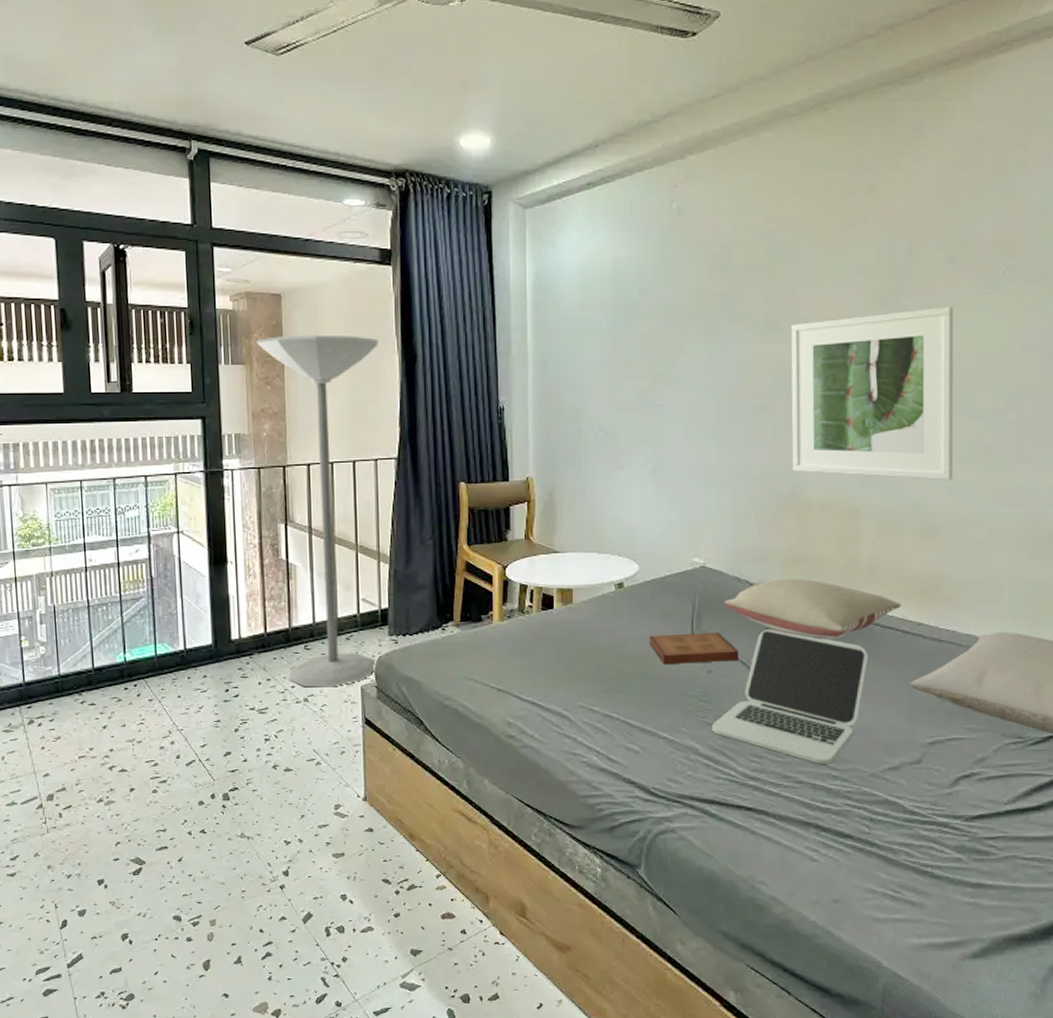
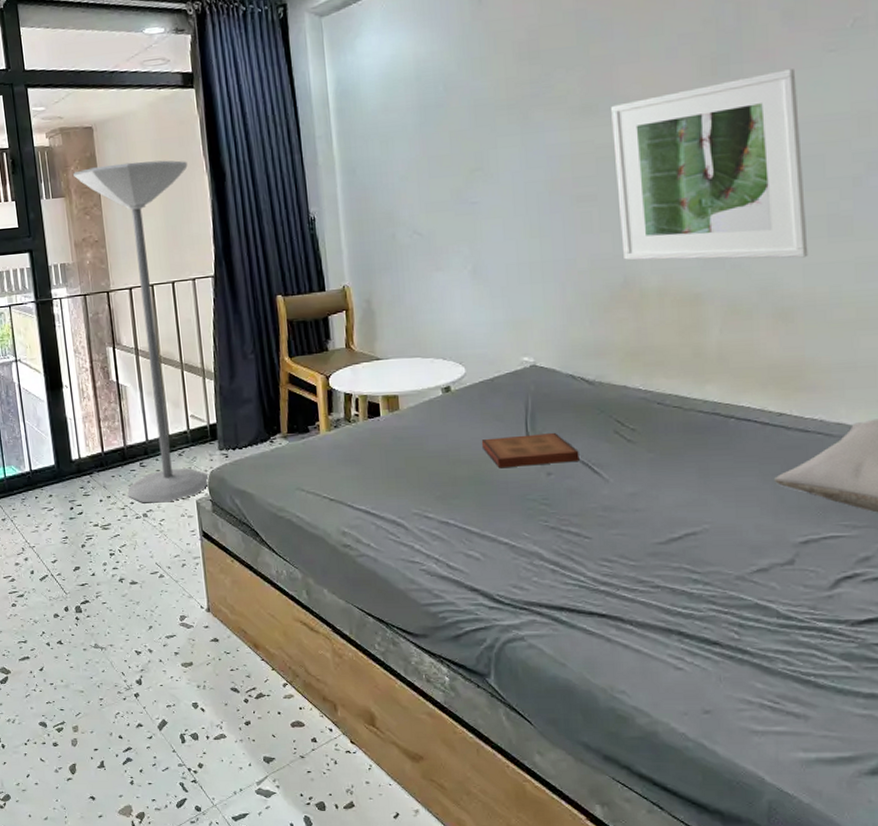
laptop: present [712,630,868,764] -> none [556,427,724,567]
pillow: present [723,578,902,640] -> none [558,372,759,436]

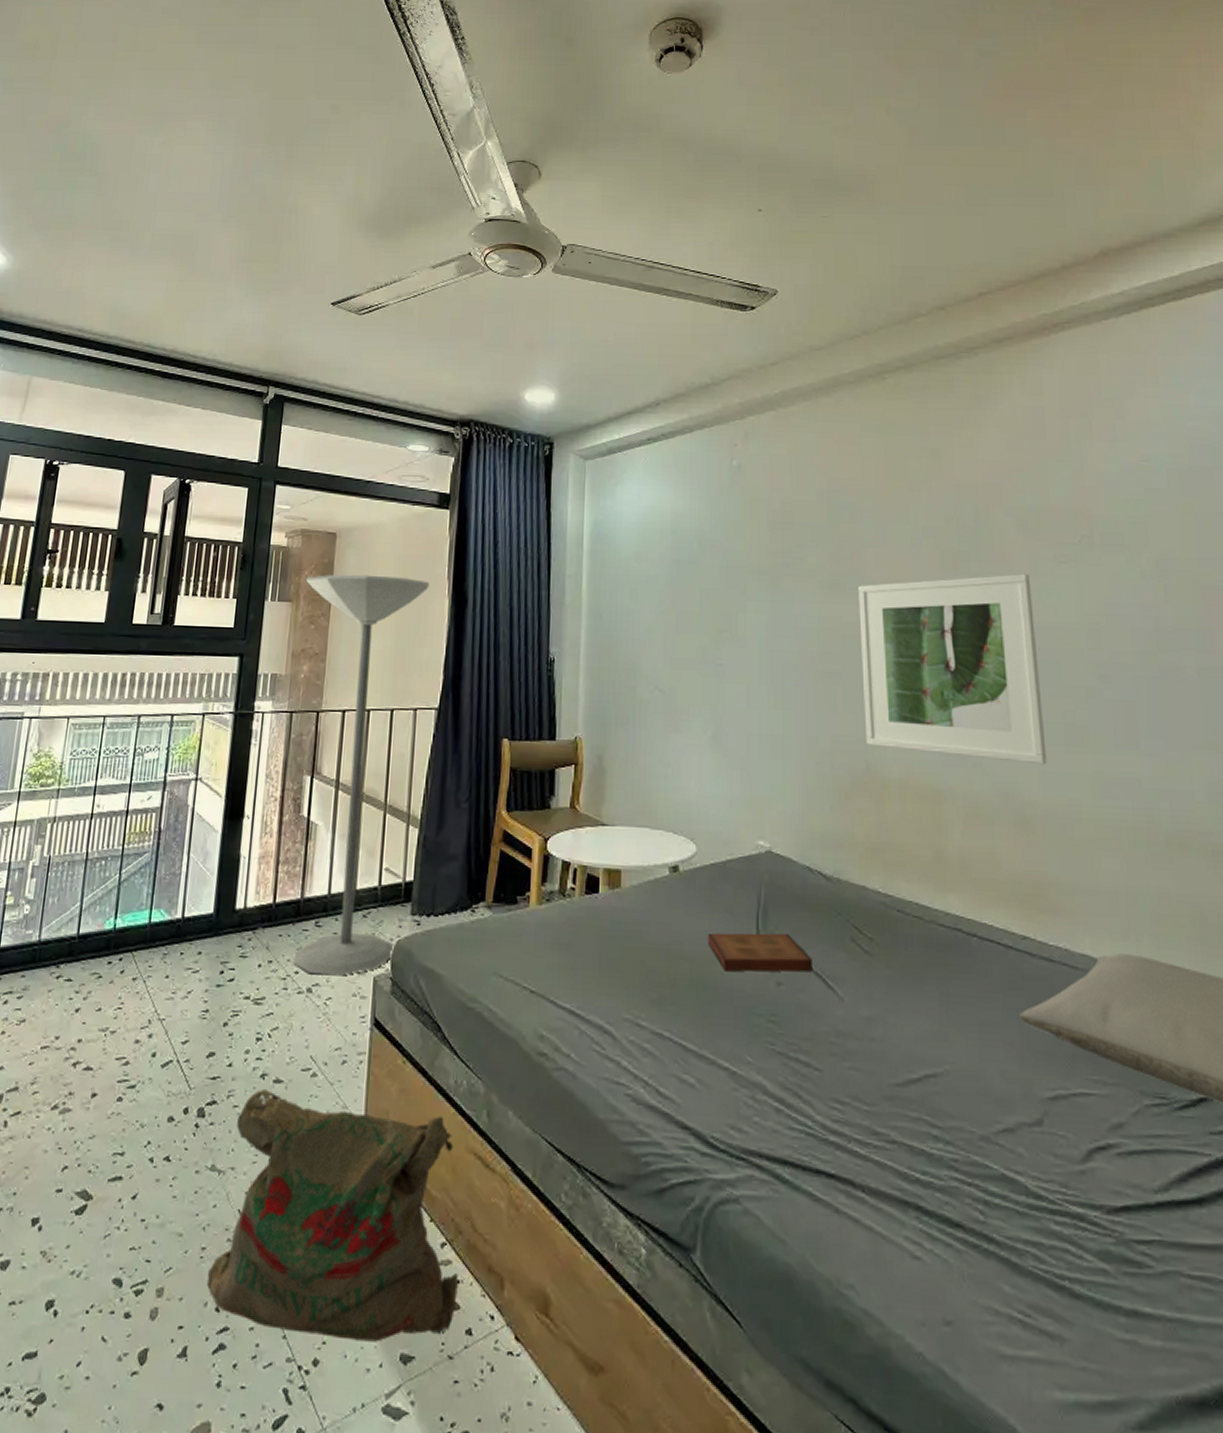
bag: none [107,590,301,751] -> present [207,1089,458,1342]

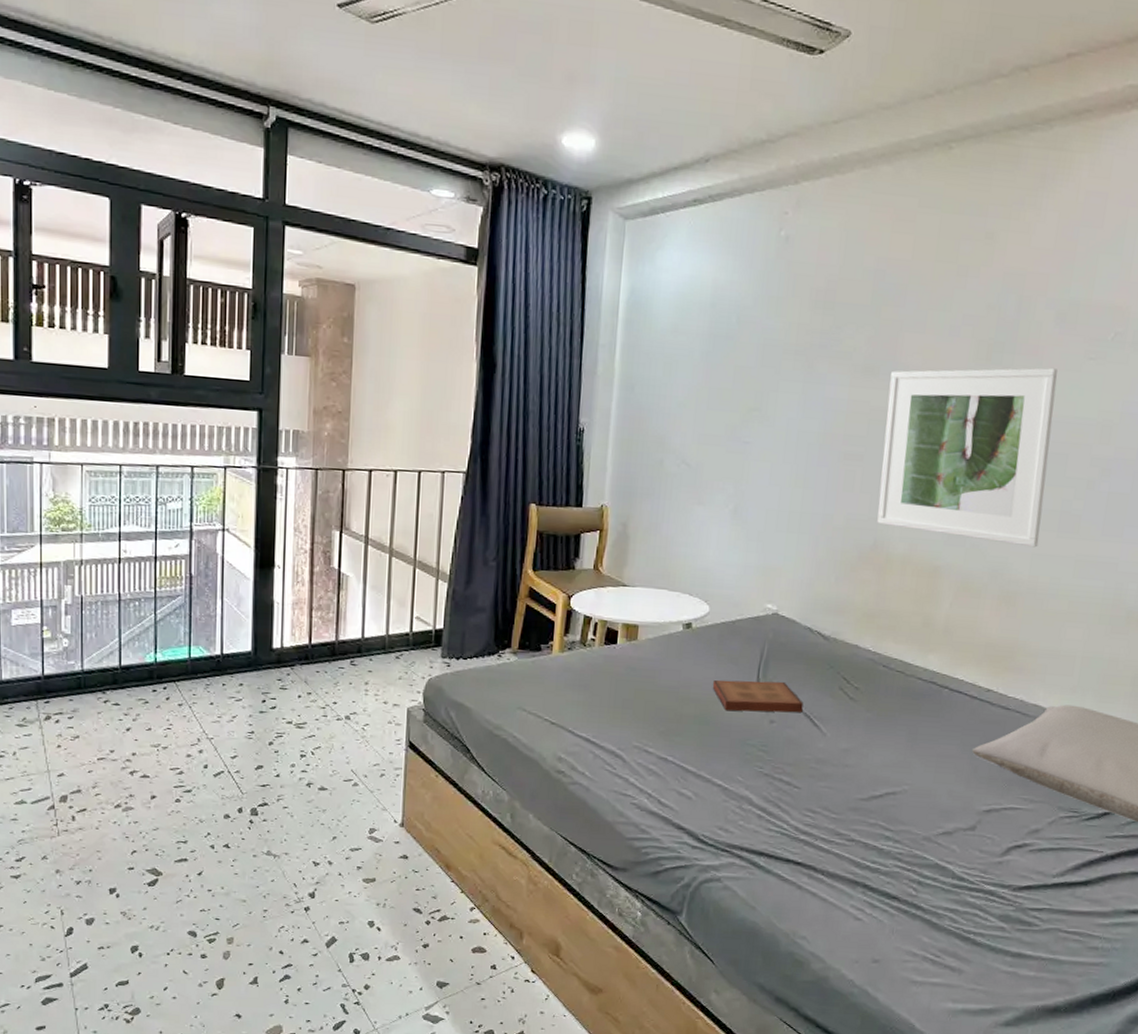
bag: present [207,1089,458,1342] -> none [270,795,485,974]
floor lamp: present [292,574,430,976] -> none [324,329,457,707]

